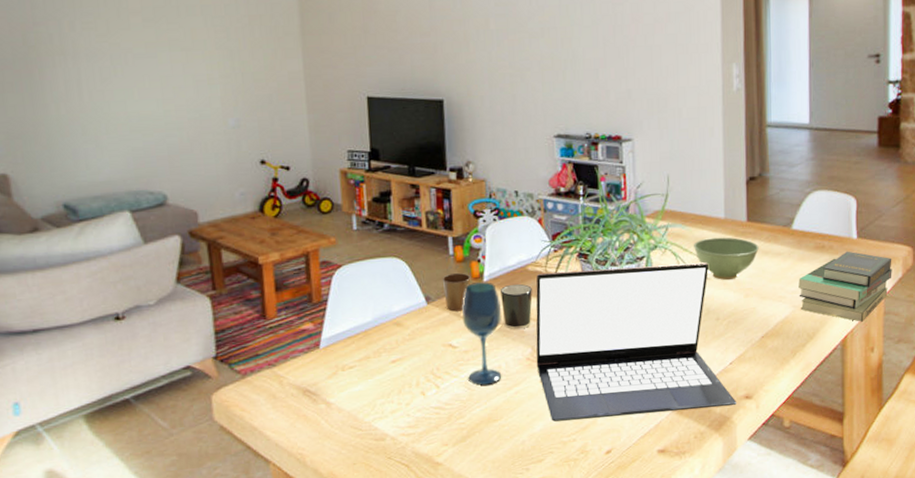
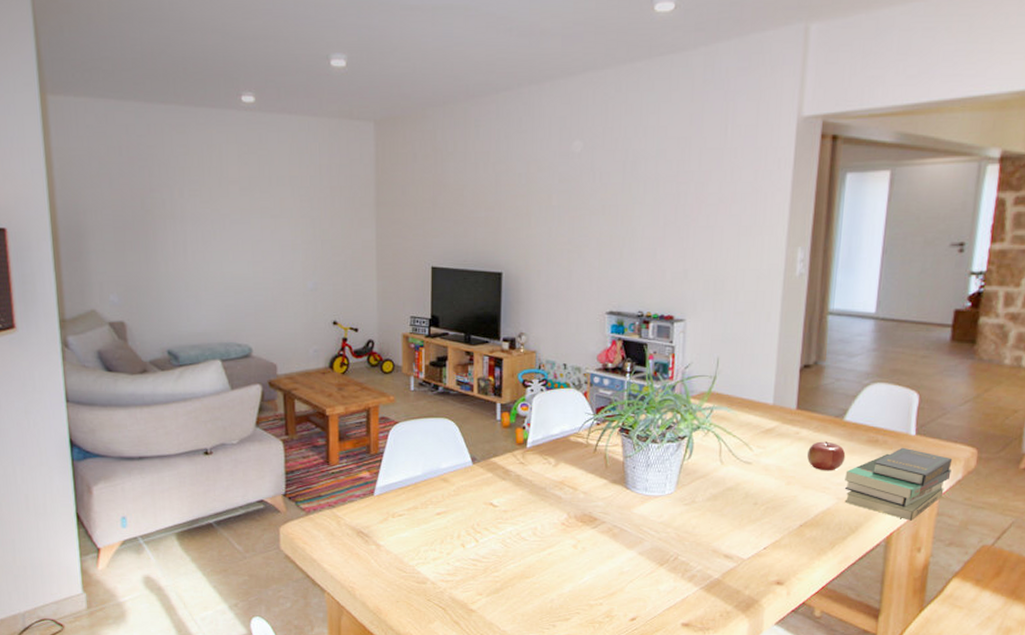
cup: present [442,273,471,312] -> none [488,438,515,473]
wineglass: present [461,282,502,385] -> none [504,448,541,544]
mug: present [499,283,533,330] -> none [541,452,572,496]
laptop: present [536,262,737,422] -> none [570,444,767,590]
bowl: present [694,237,759,281] -> none [738,423,807,467]
fruit: none [761,251,797,281] -> present [806,441,846,471]

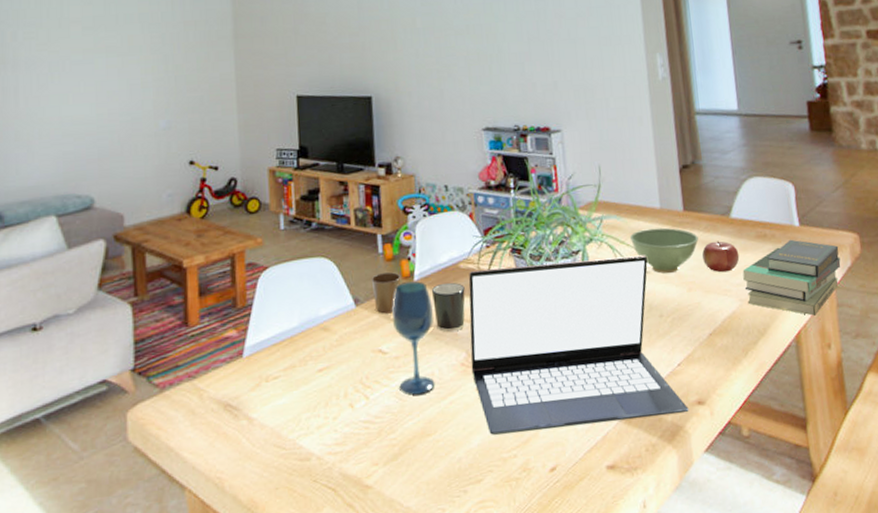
cup: none [488,438,515,473] -> present [371,272,401,314]
wineglass: none [504,448,541,544] -> present [391,281,435,395]
mug: none [541,452,572,496] -> present [431,282,466,333]
laptop: none [570,444,767,590] -> present [468,255,689,435]
bowl: none [738,423,807,467] -> present [630,227,699,274]

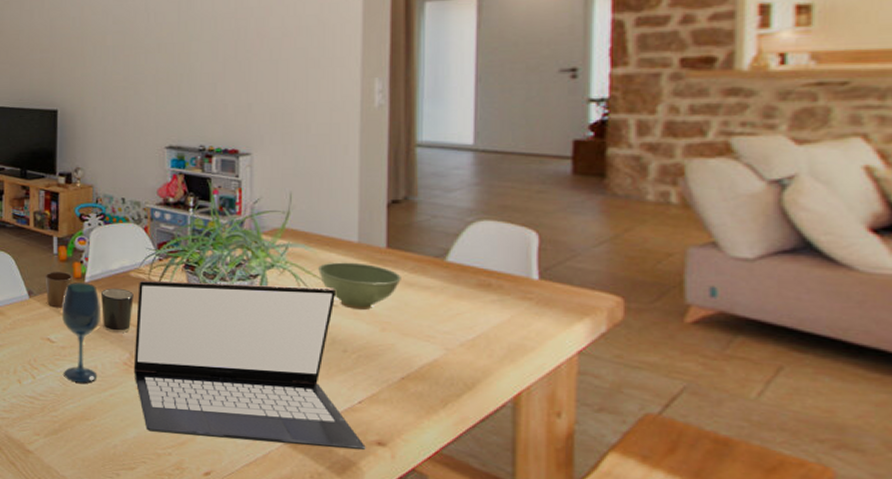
fruit: present [701,241,740,273] -> none [403,284,452,318]
books: present [742,239,841,316] -> none [453,293,591,379]

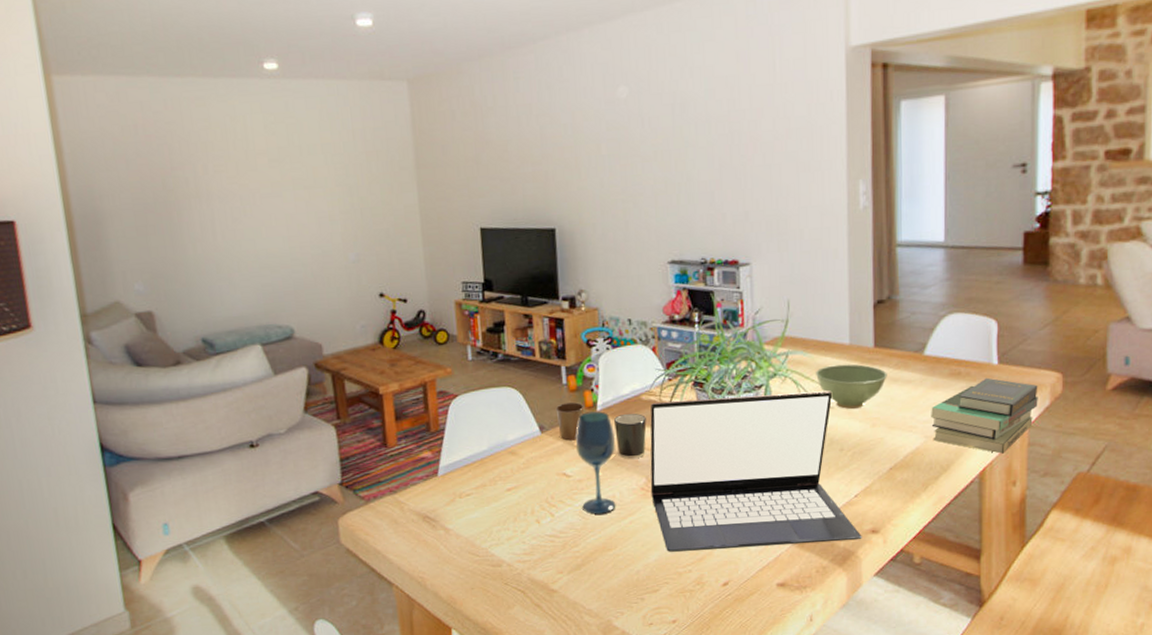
books: none [453,293,591,379] -> present [931,377,1038,454]

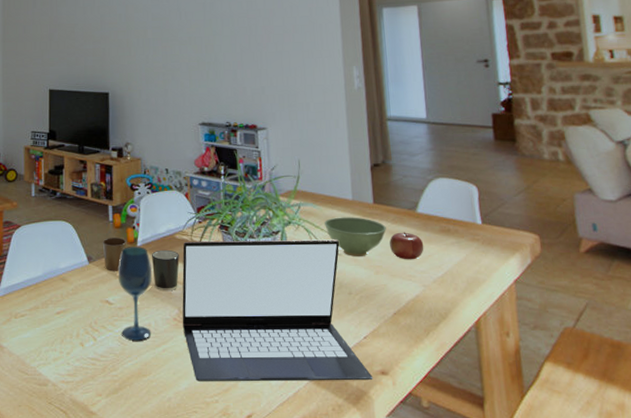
fruit: none [889,378,929,410] -> present [389,232,424,260]
books: present [931,377,1038,454] -> none [426,235,521,306]

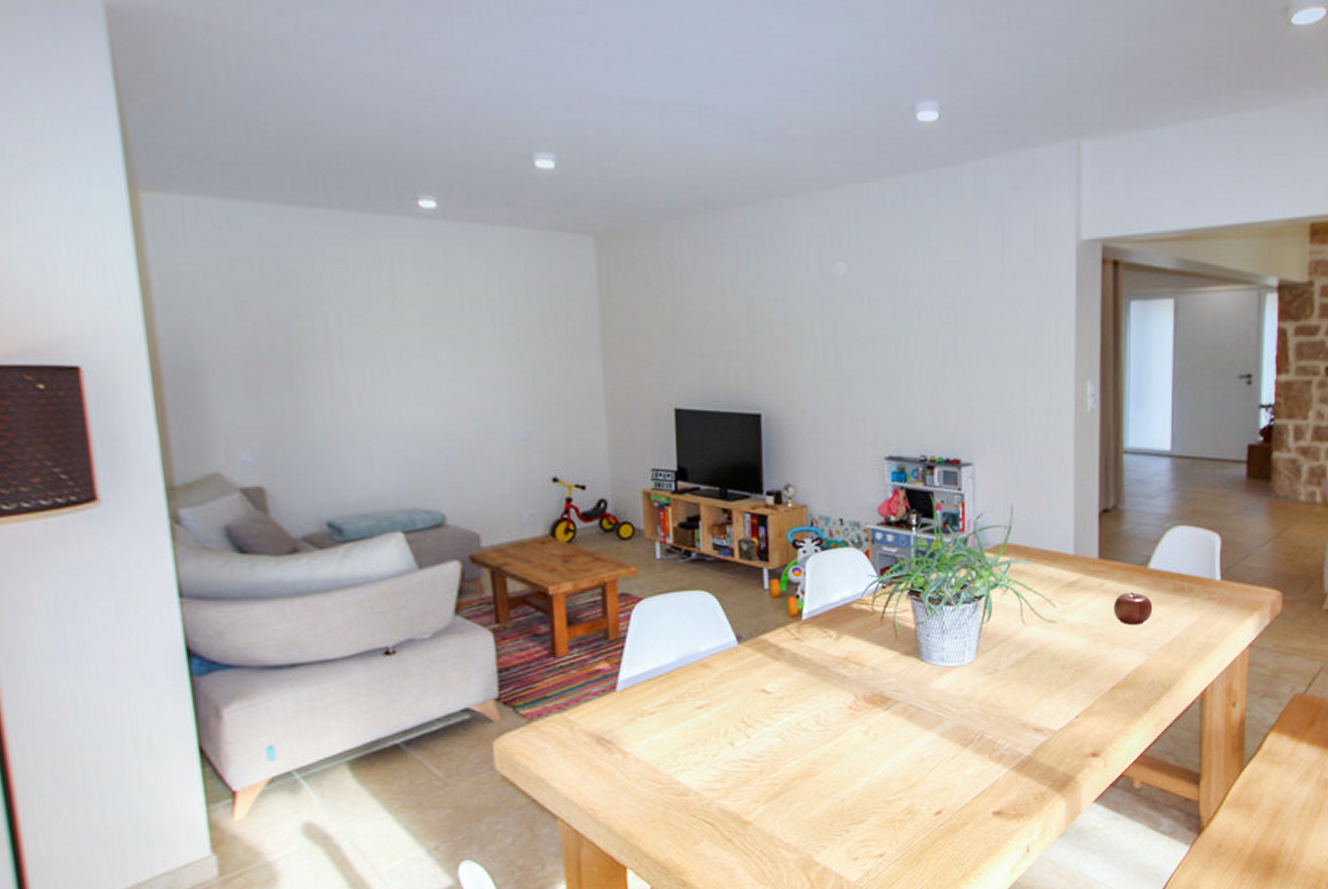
cup: present [102,238,127,271] -> none [755,610,788,653]
wineglass: present [118,246,152,341] -> none [777,620,821,736]
mug: present [151,249,180,292] -> none [820,623,857,675]
laptop: present [182,239,373,381] -> none [859,603,1082,778]
bowl: present [324,217,386,257] -> none [1039,575,1111,624]

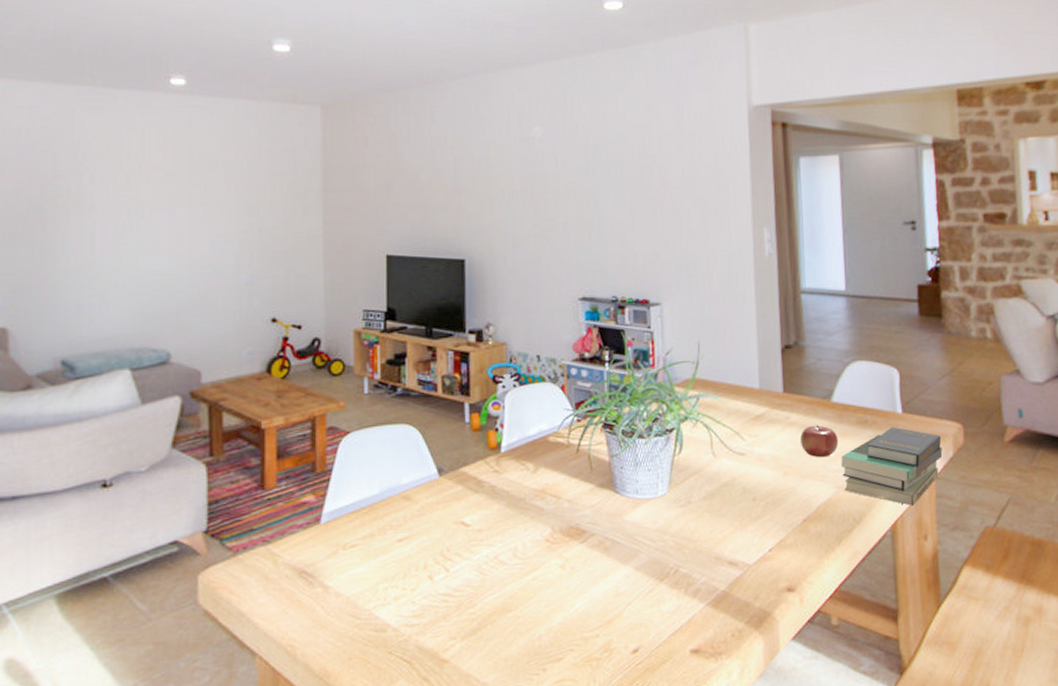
books: none [1154,594,1259,674] -> present [841,426,943,506]

